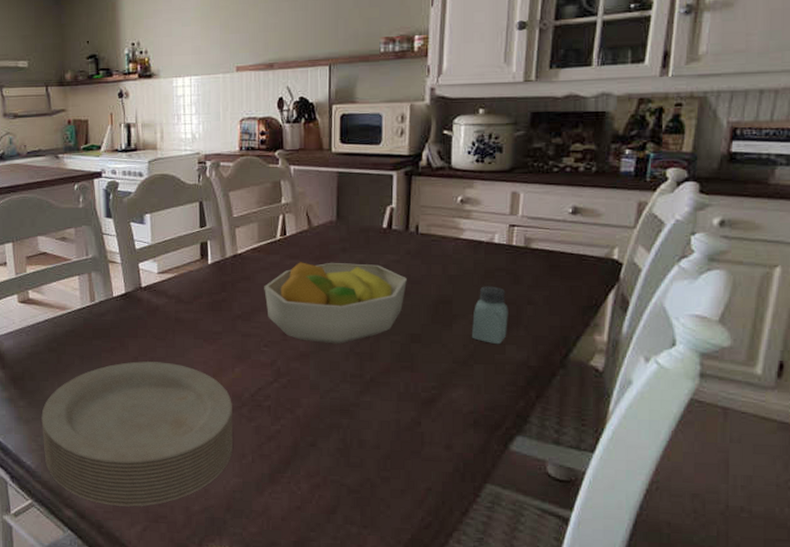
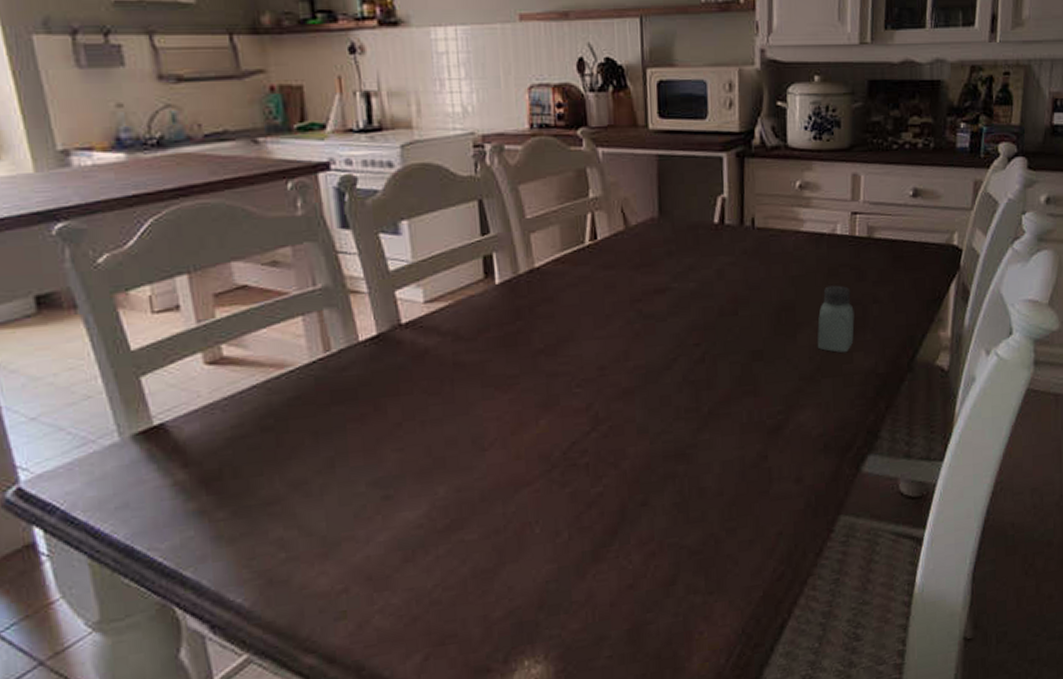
plate: present [41,361,234,507] -> none [255,424,543,637]
fruit bowl: present [264,262,407,344] -> none [572,269,745,374]

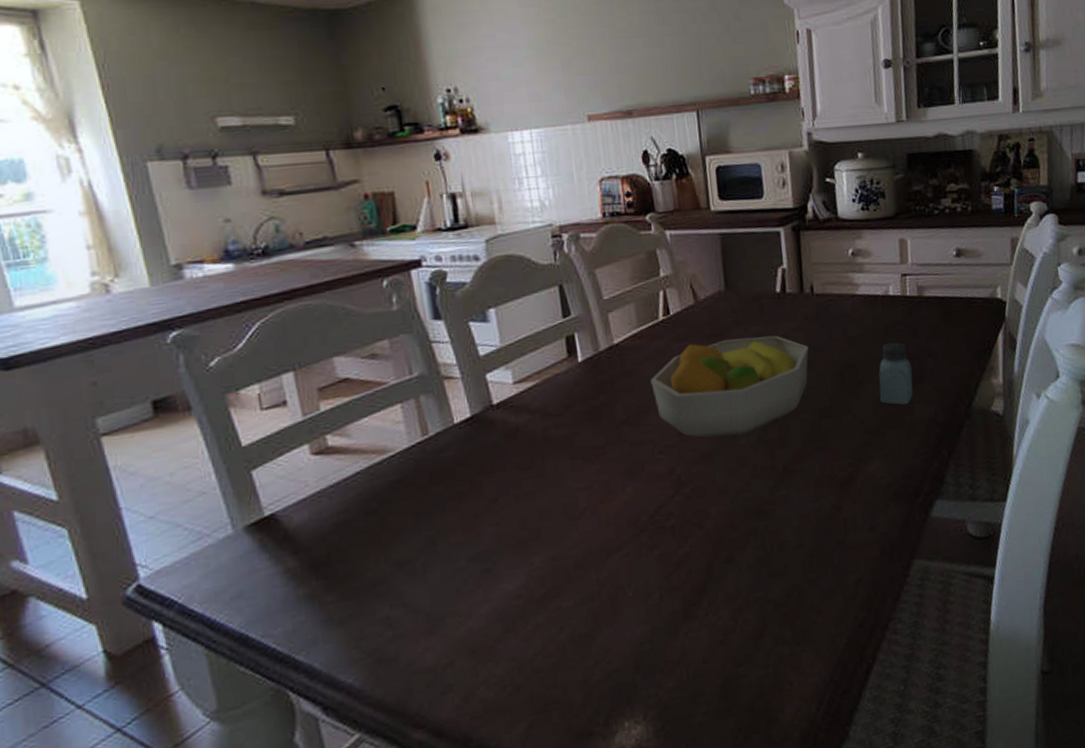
fruit bowl: none [572,269,745,374] -> present [650,335,809,438]

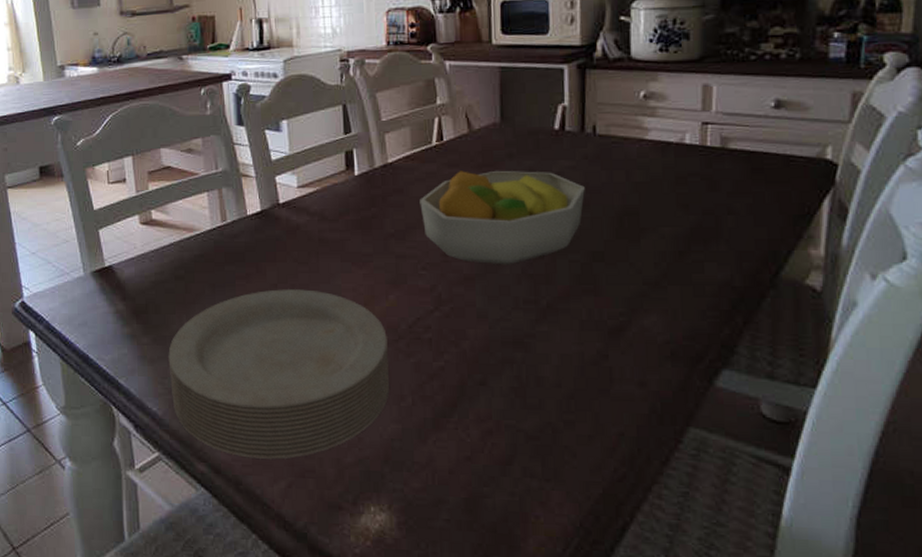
plate: none [363,496,635,711] -> present [168,289,390,459]
saltshaker: present [878,342,913,405] -> none [663,194,706,262]

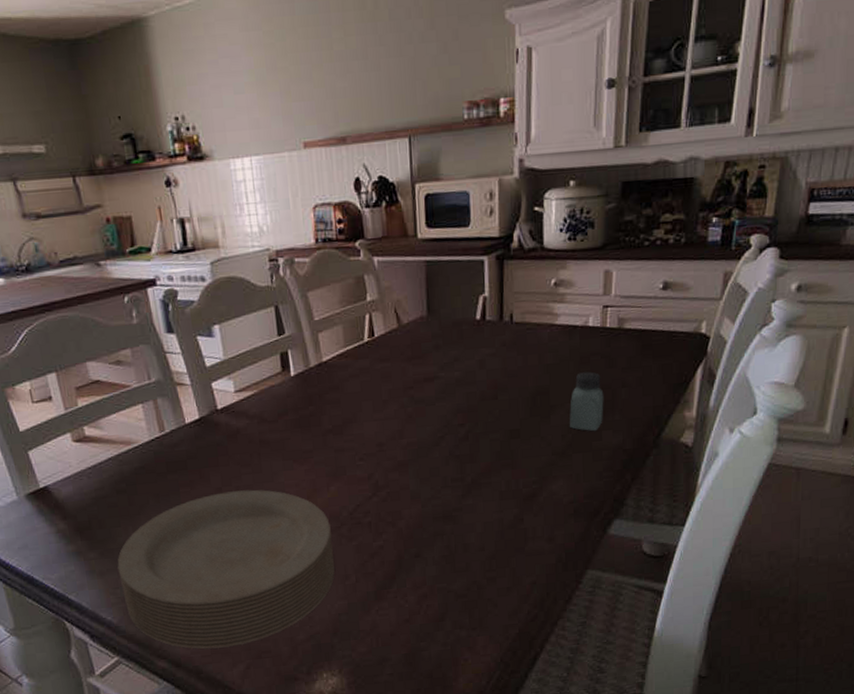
fruit bowl: present [419,170,585,265] -> none [354,360,504,450]
saltshaker: none [663,194,706,262] -> present [569,371,604,432]

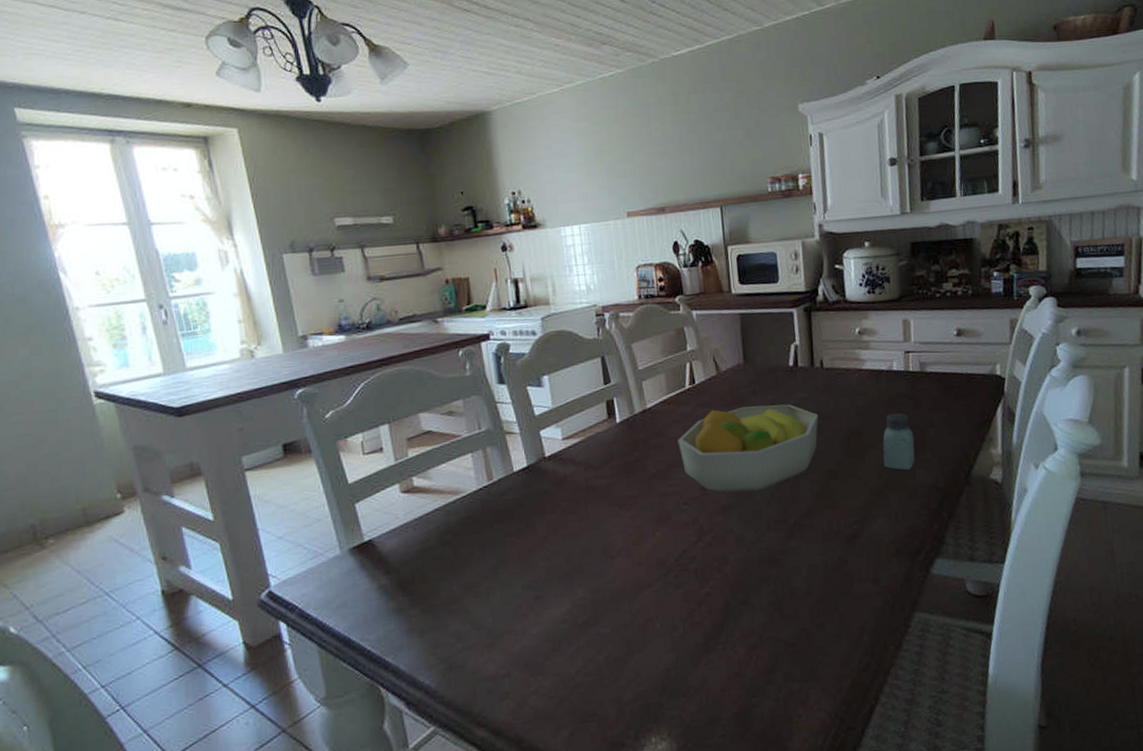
plate: present [117,489,335,649] -> none [439,537,662,714]
fruit bowl: none [354,360,504,450] -> present [678,404,818,493]

